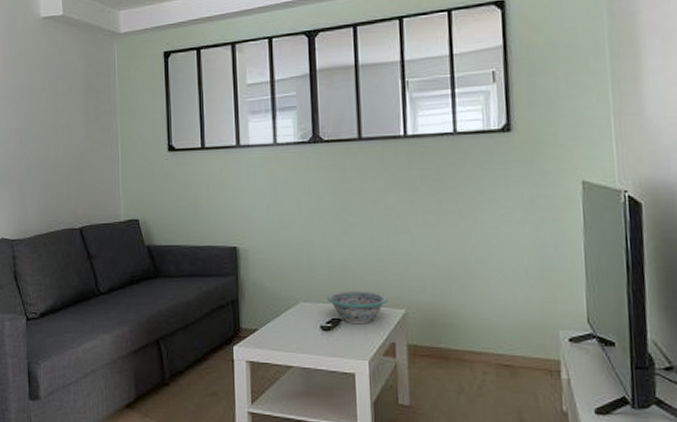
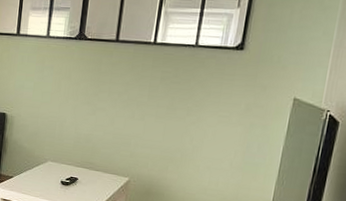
decorative bowl: present [326,291,388,324] -> none [69,157,117,185]

